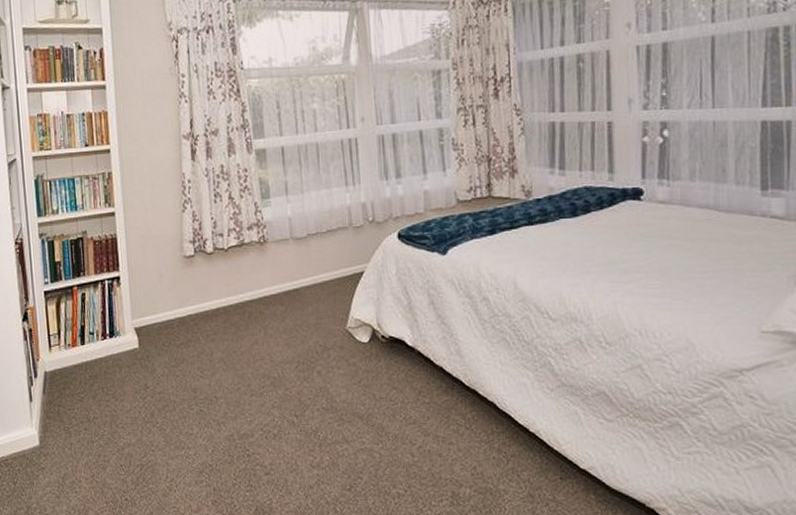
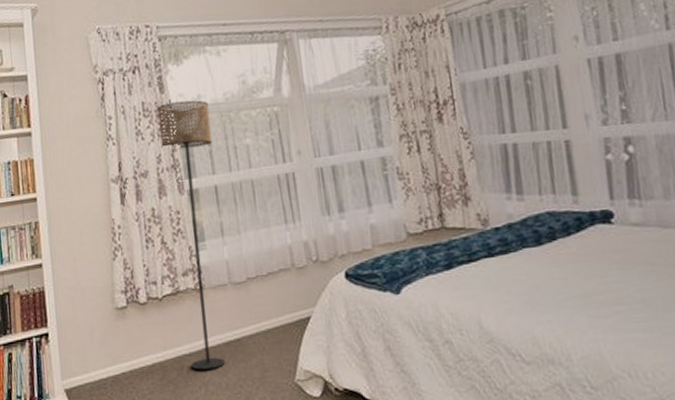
floor lamp: none [230,63,285,315] -> present [157,100,226,370]

